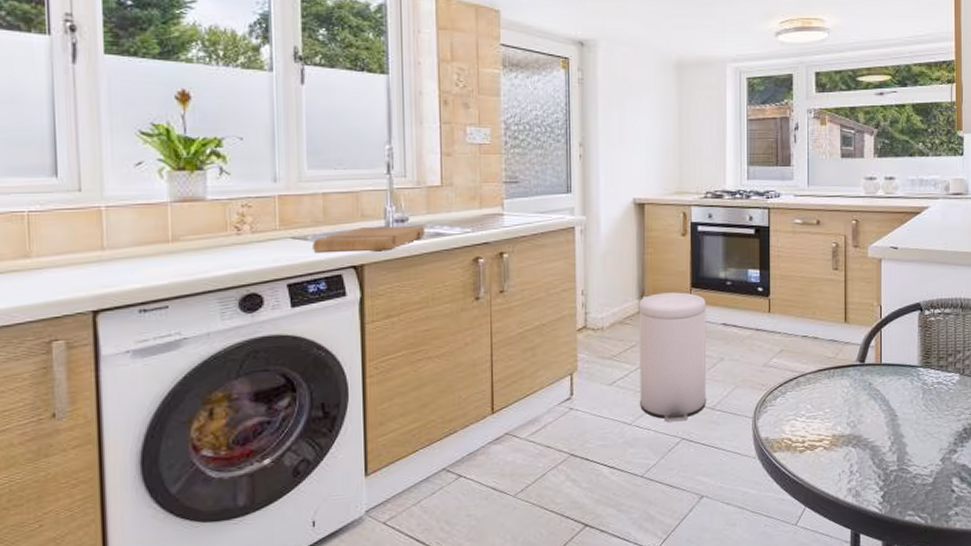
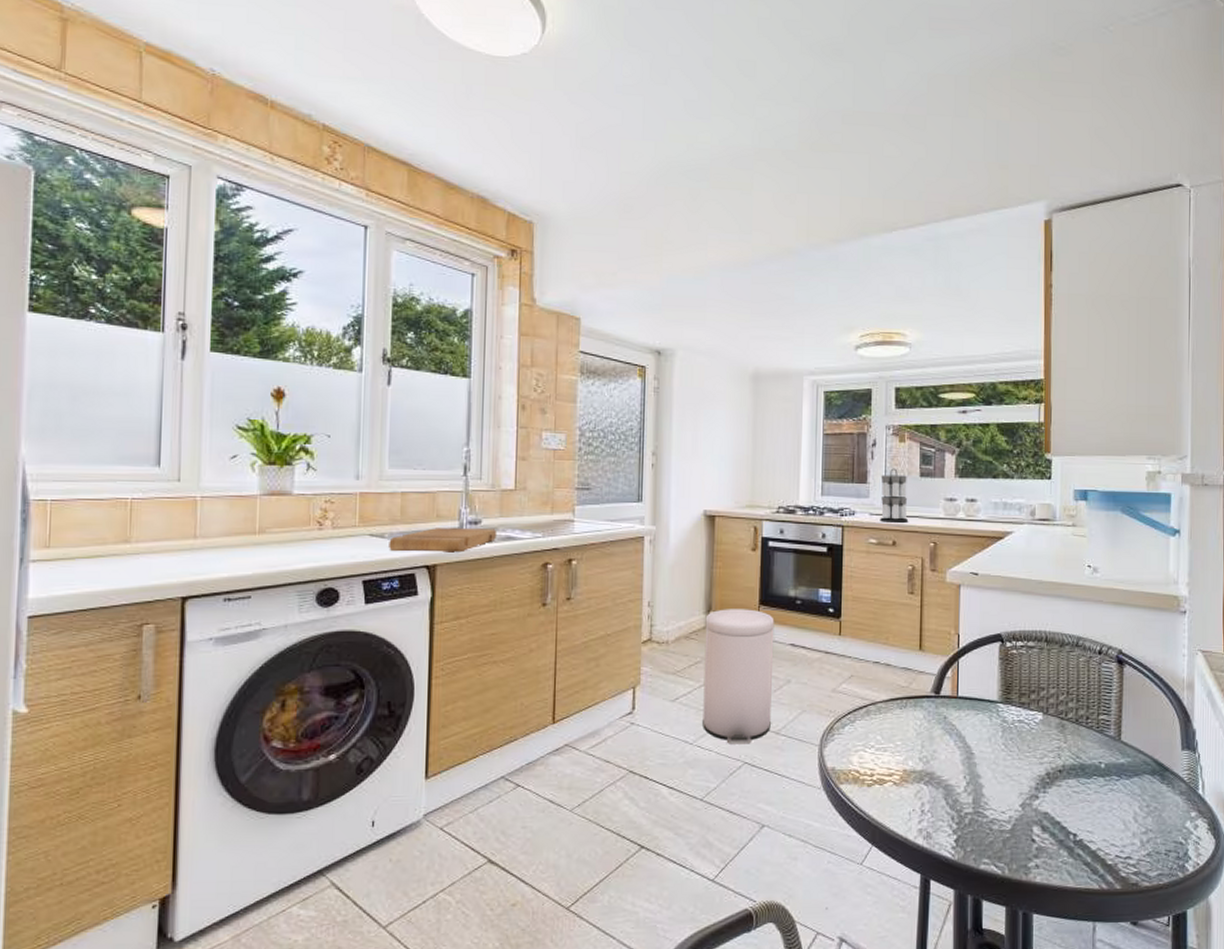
spice rack: none [804,150,832,204] -> present [880,468,909,524]

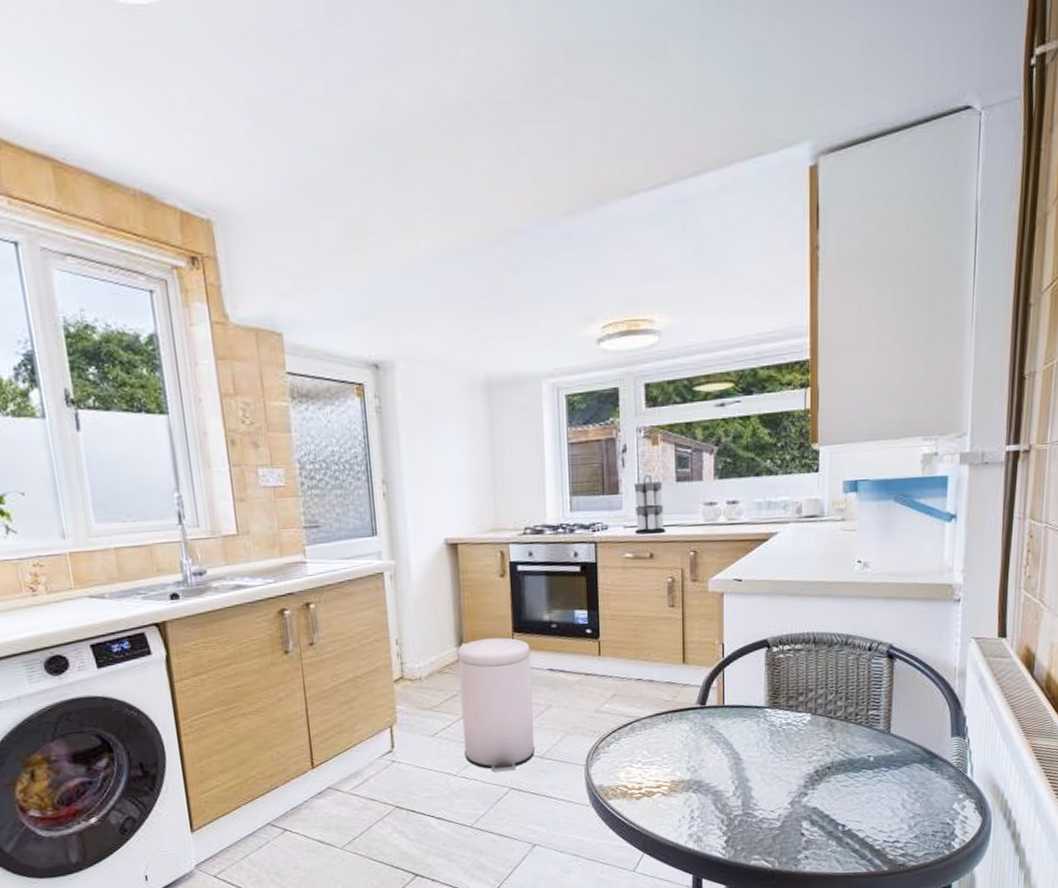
cutting board: present [389,528,497,553] -> none [110,578,226,611]

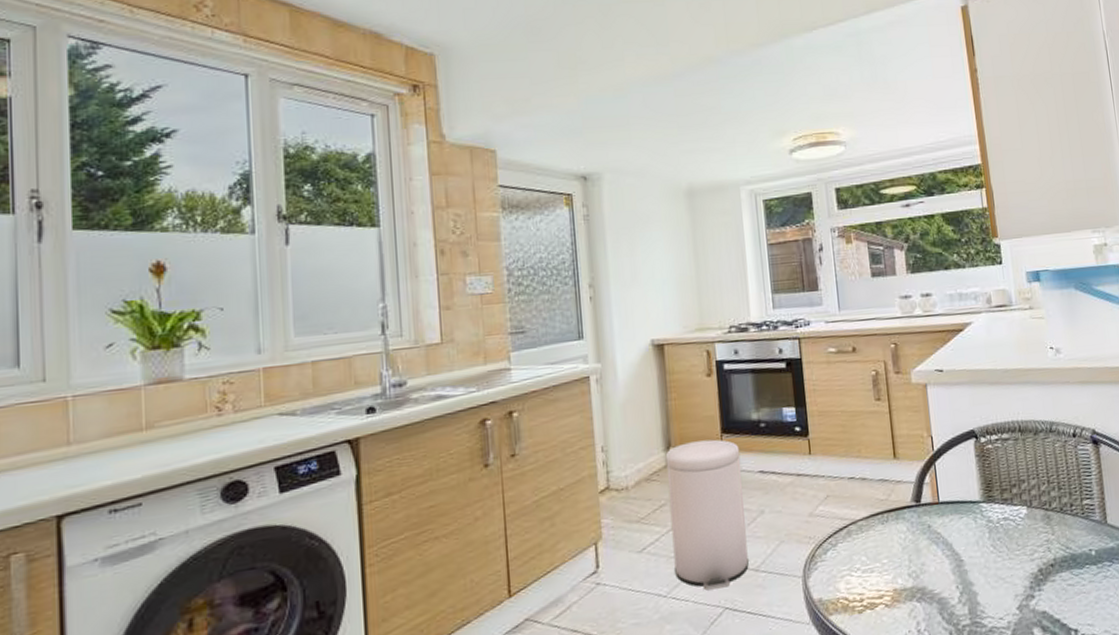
spice rack: present [633,474,666,535] -> none [832,271,866,330]

